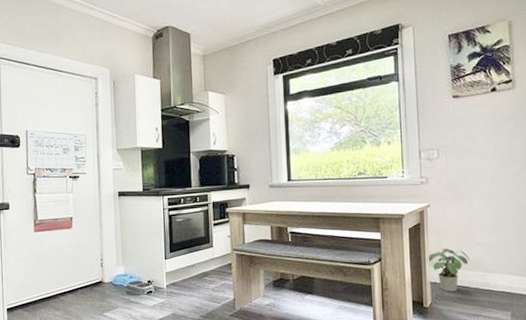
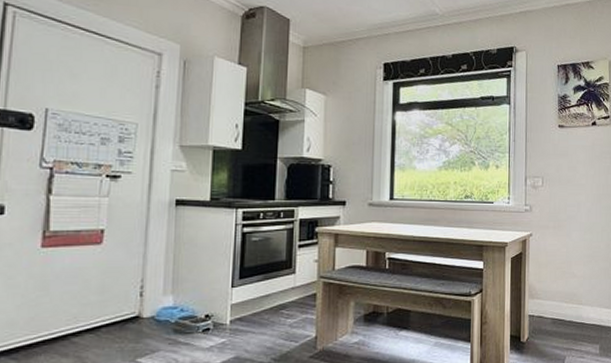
potted plant: present [427,248,470,292] -> none [526,279,566,325]

